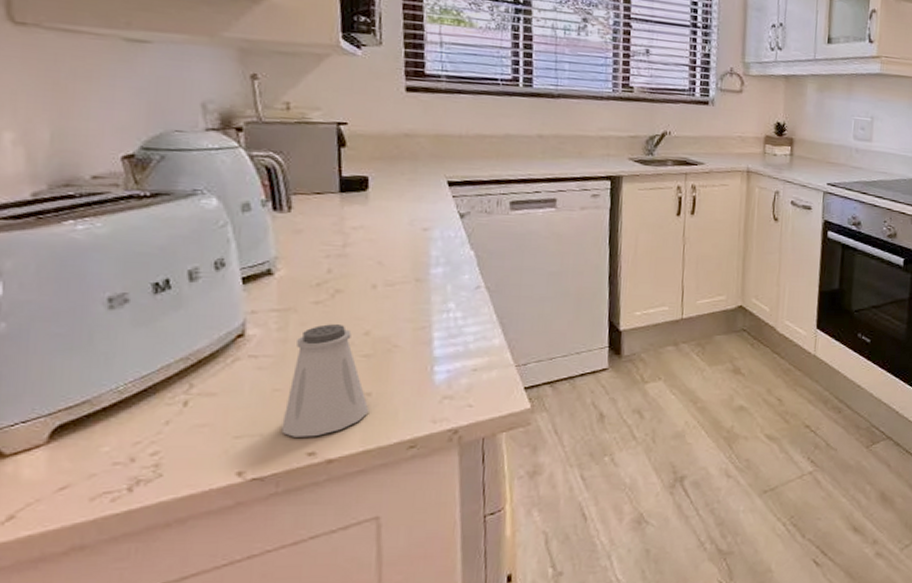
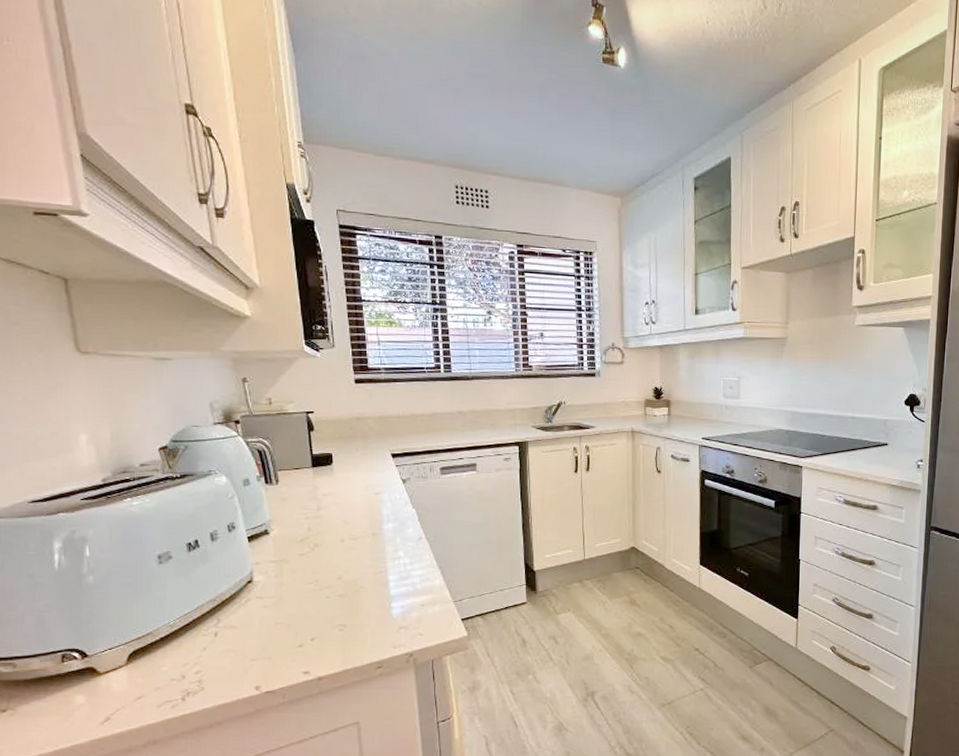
saltshaker: present [281,324,369,437] -> none [284,571,346,660]

